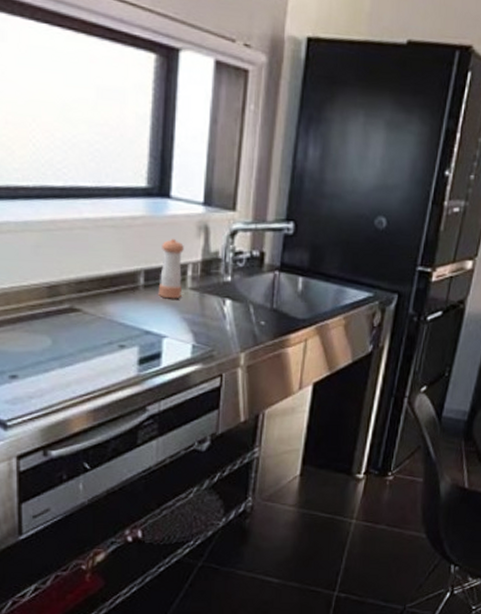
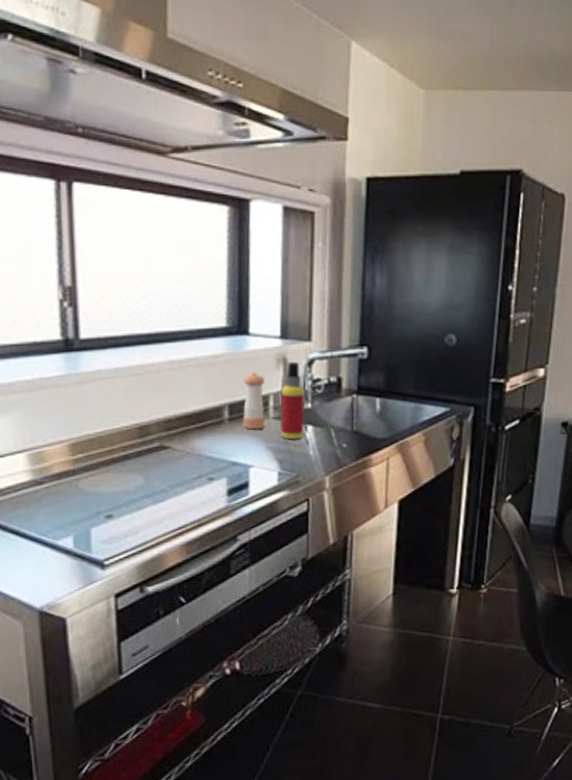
spray bottle: none [197,230,224,313] -> present [280,361,305,440]

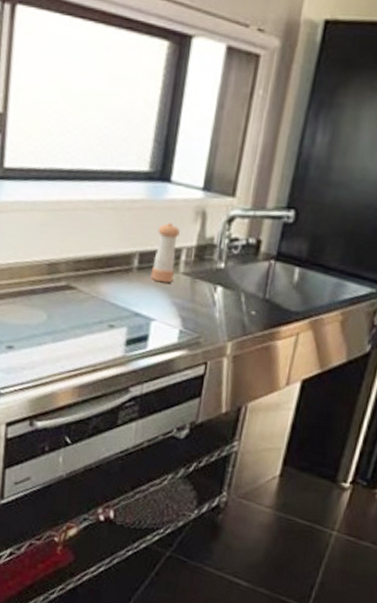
spray bottle: present [280,361,305,440] -> none [188,216,219,299]

